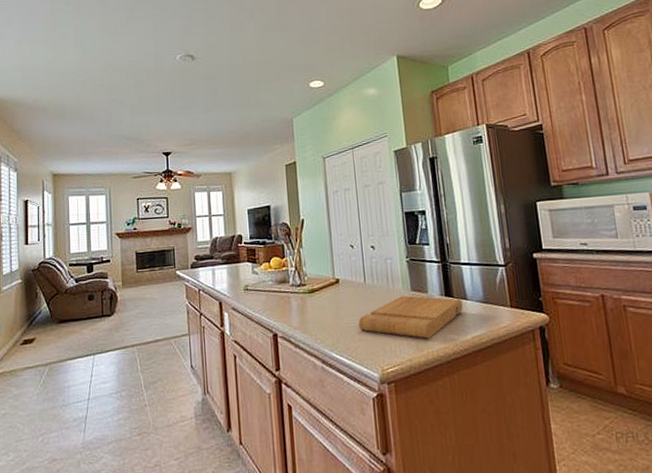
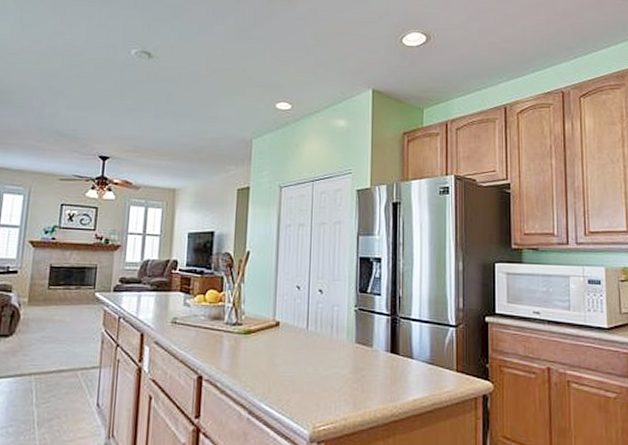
cutting board: present [358,295,463,339] -> none [294,348,408,397]

